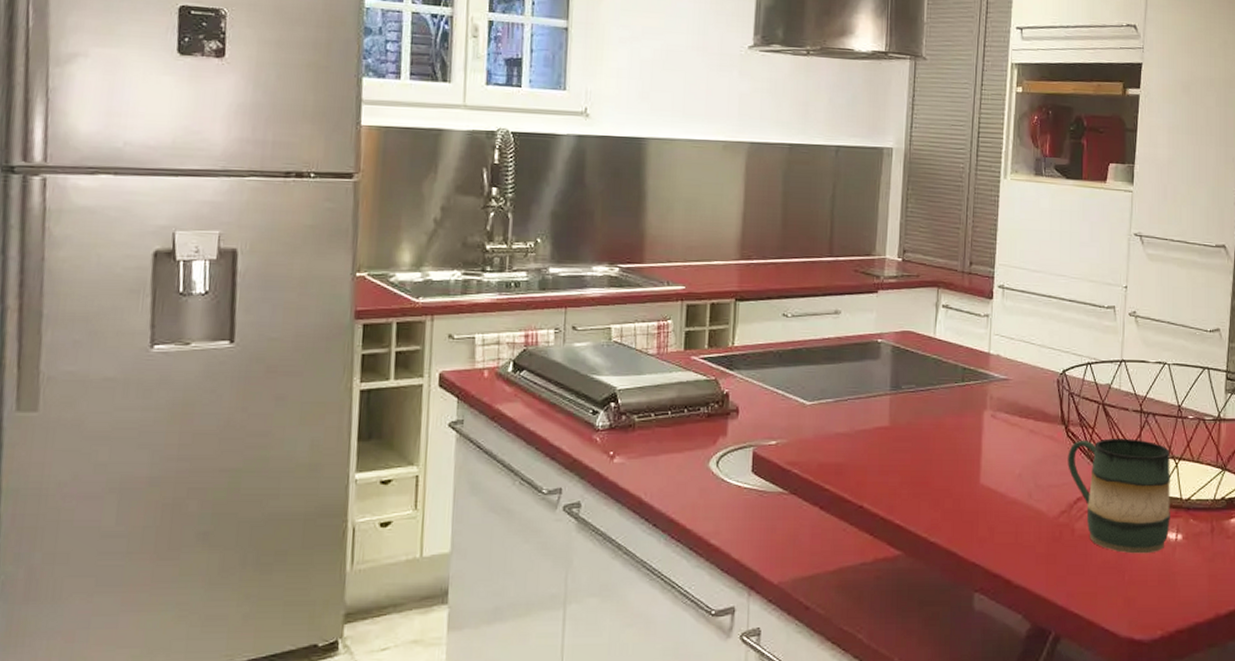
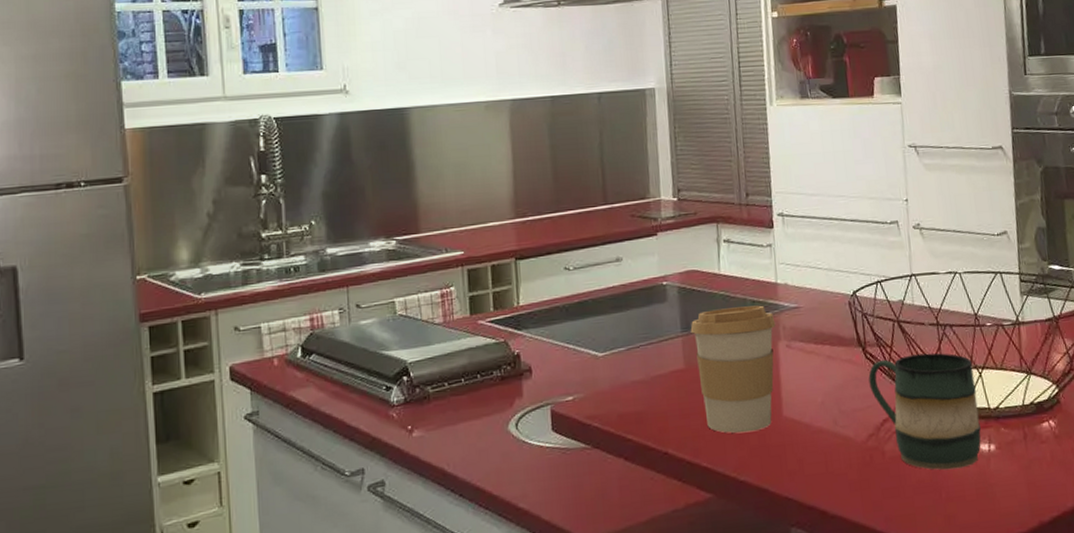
coffee cup: none [899,372,984,496] -> present [690,305,776,434]

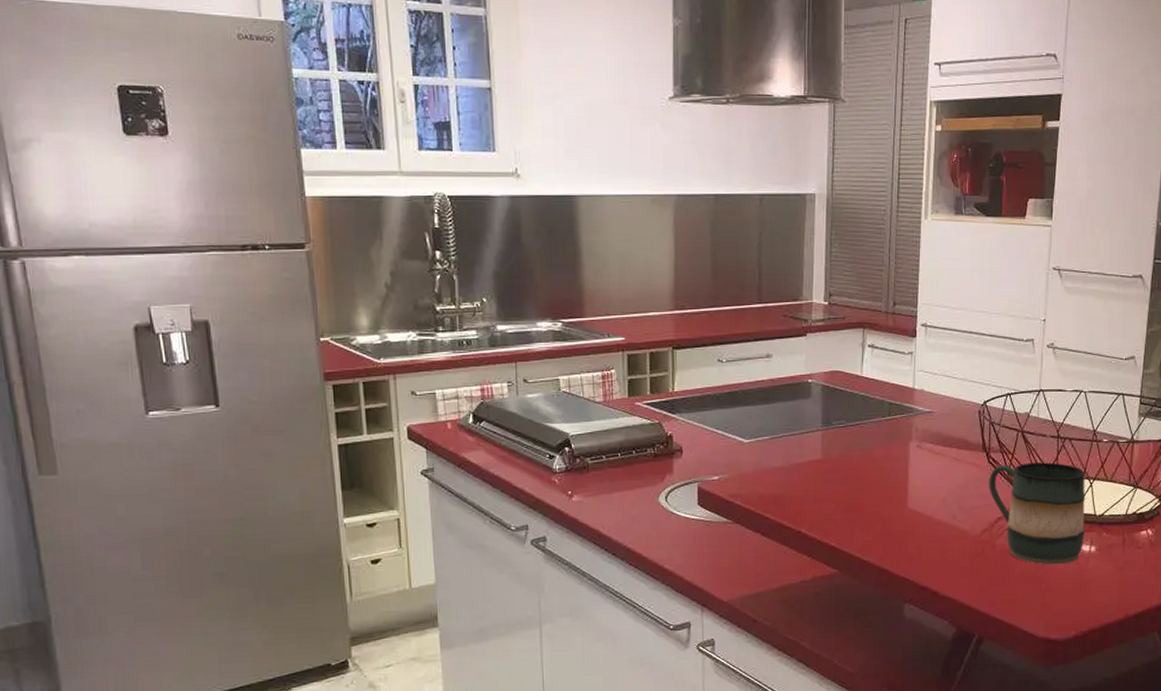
coffee cup: present [690,305,776,434] -> none [830,407,909,520]

